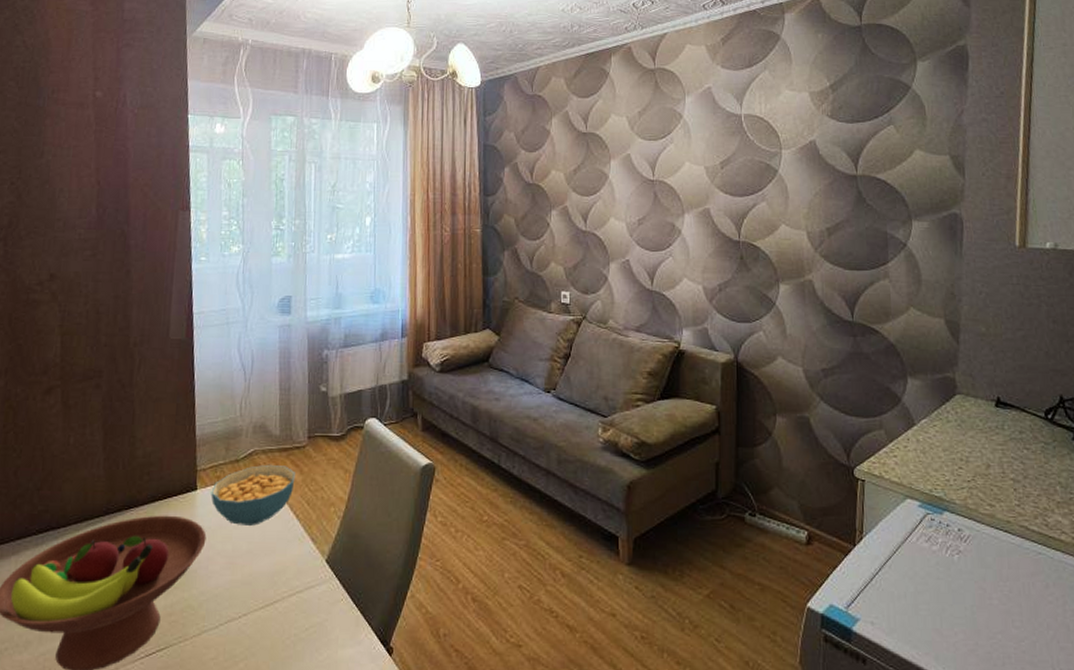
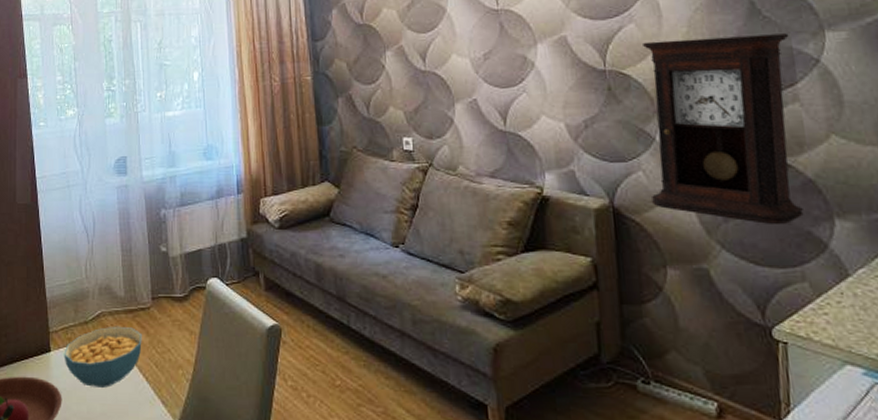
pendulum clock: none [769,219,885,382] -> present [643,33,804,225]

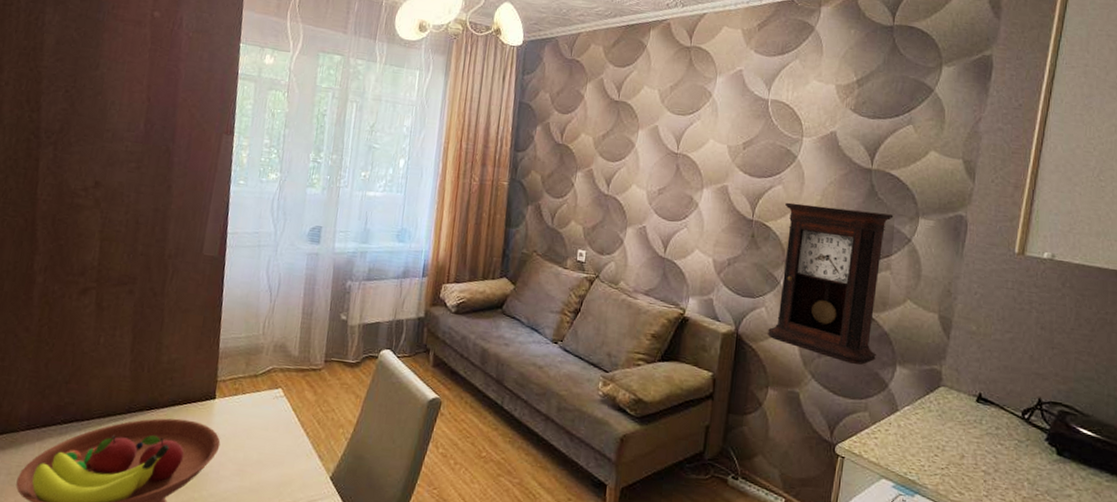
cereal bowl: present [64,326,142,388] -> none [228,382,310,438]

